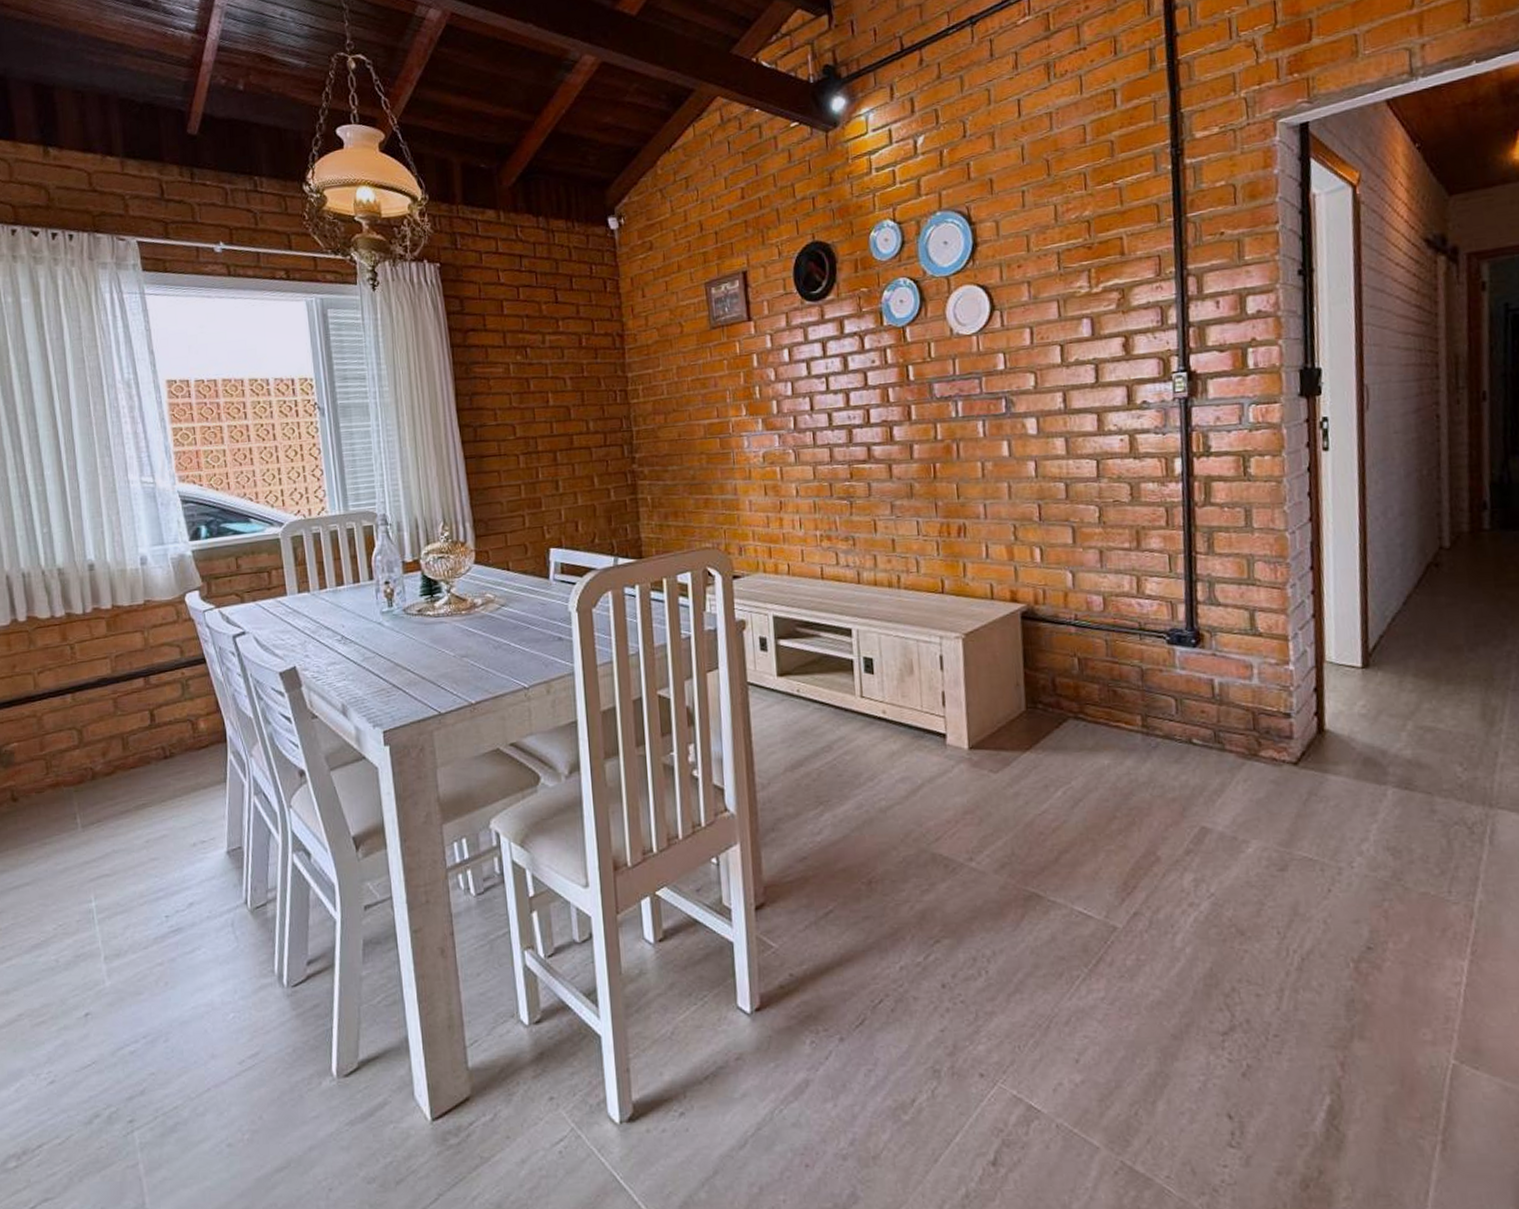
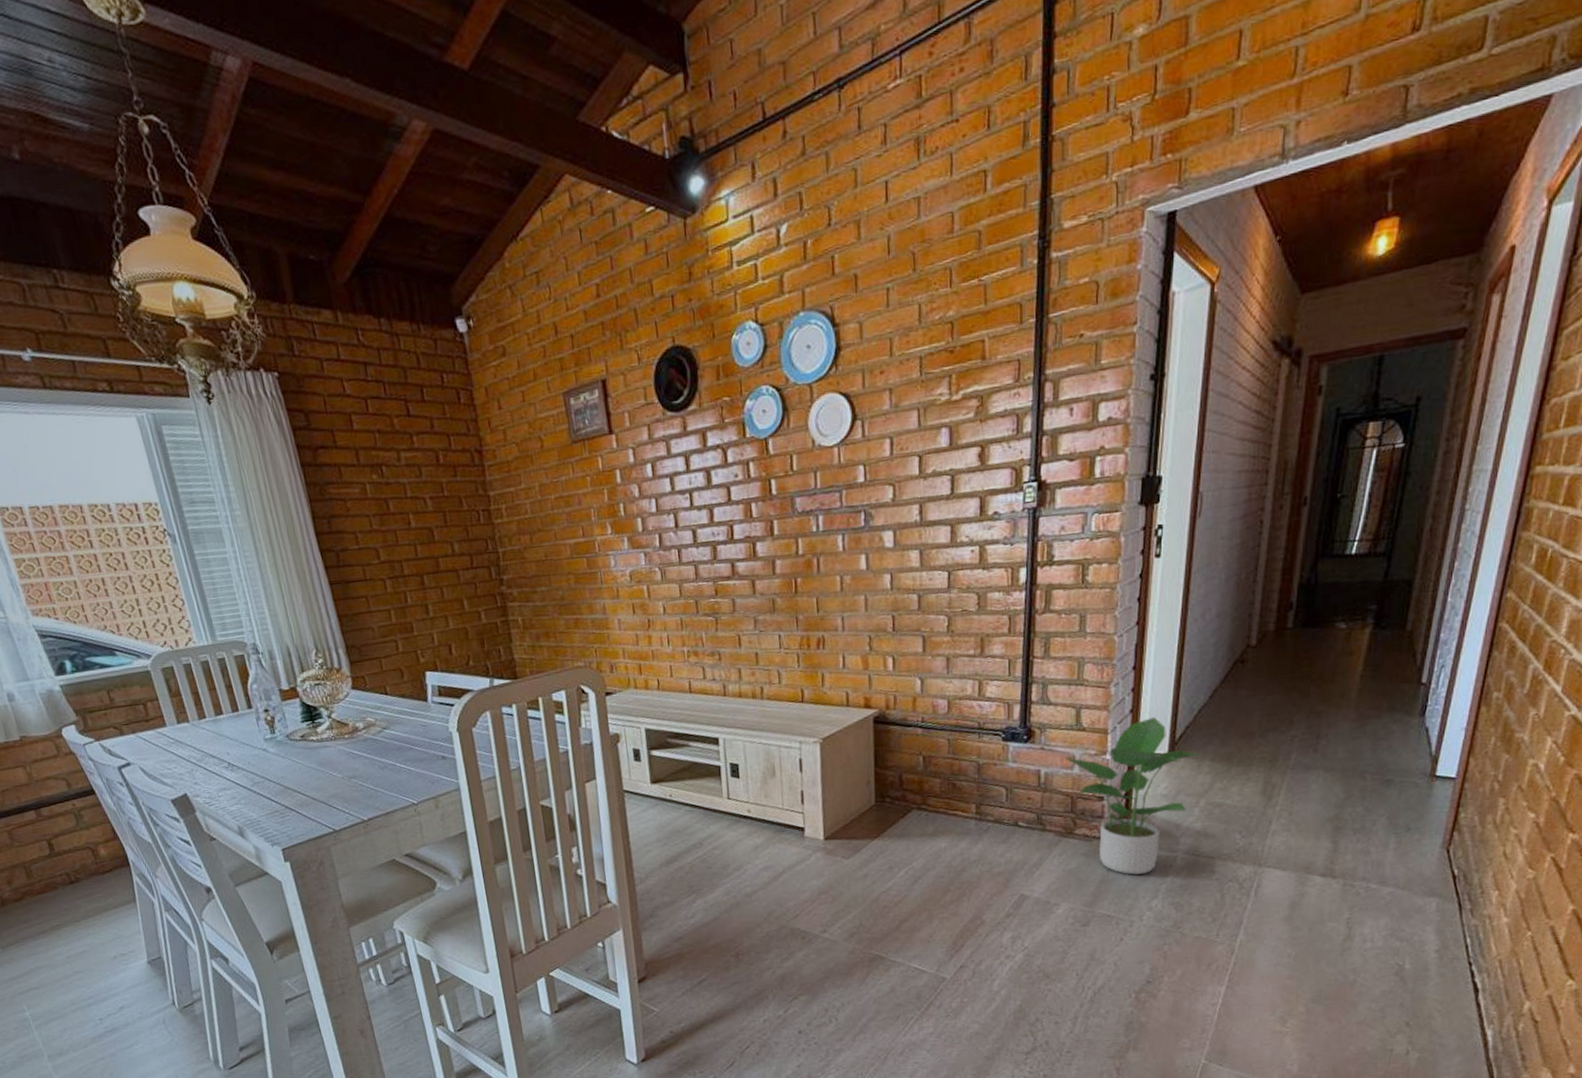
potted plant: none [1242,624,1401,810] -> present [1065,717,1201,875]

